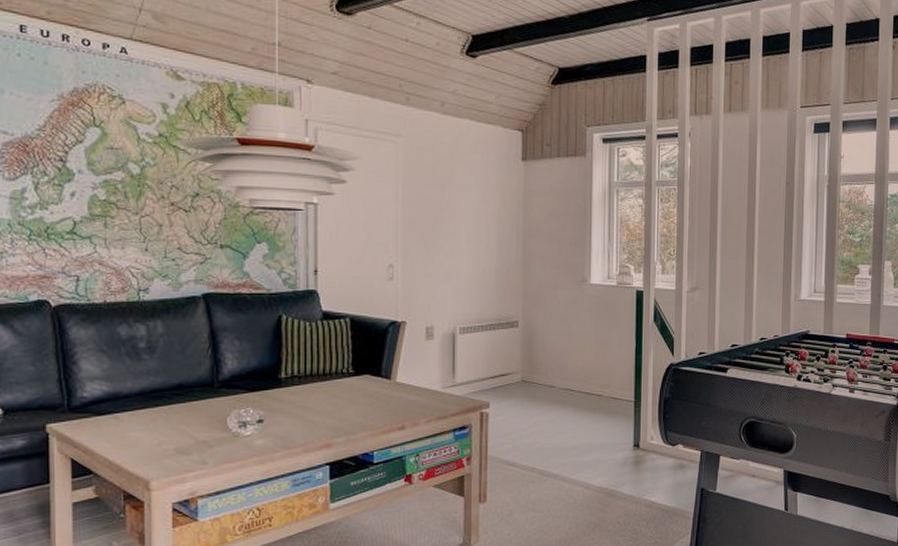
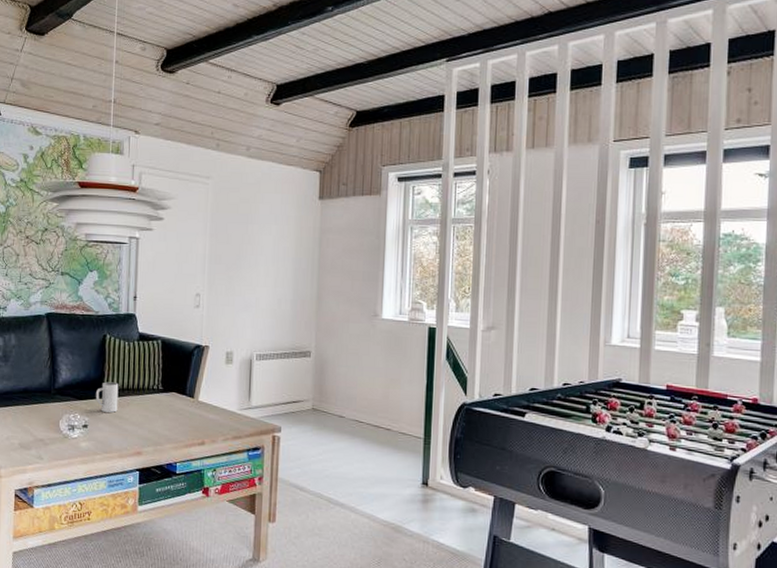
mug: none [271,368,300,403] -> present [95,382,119,413]

